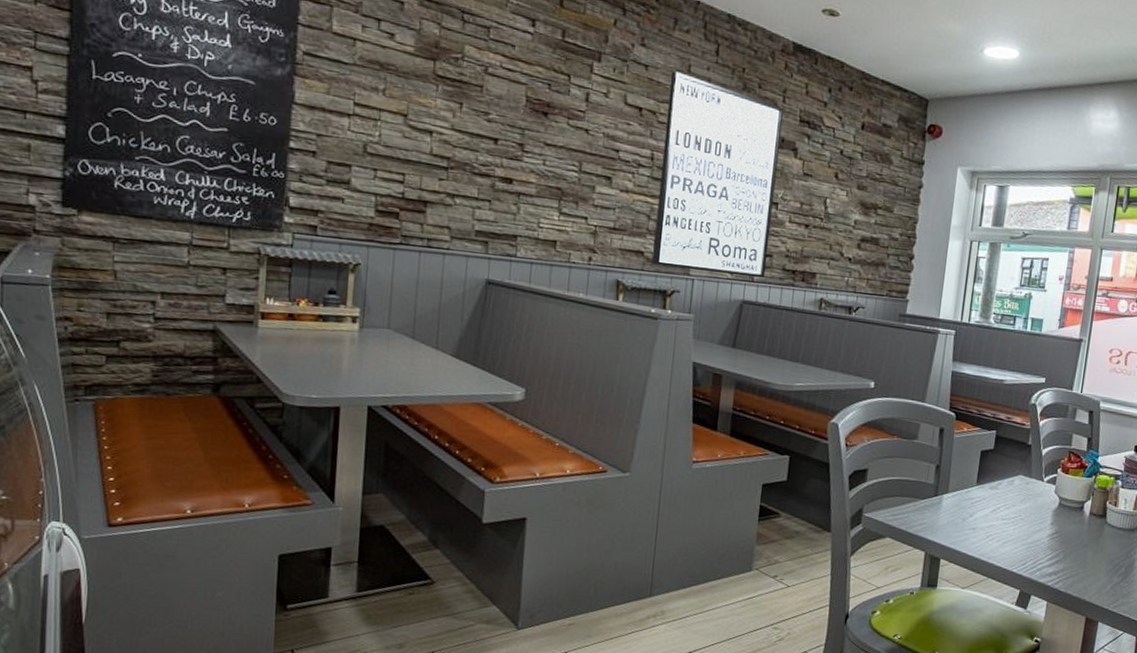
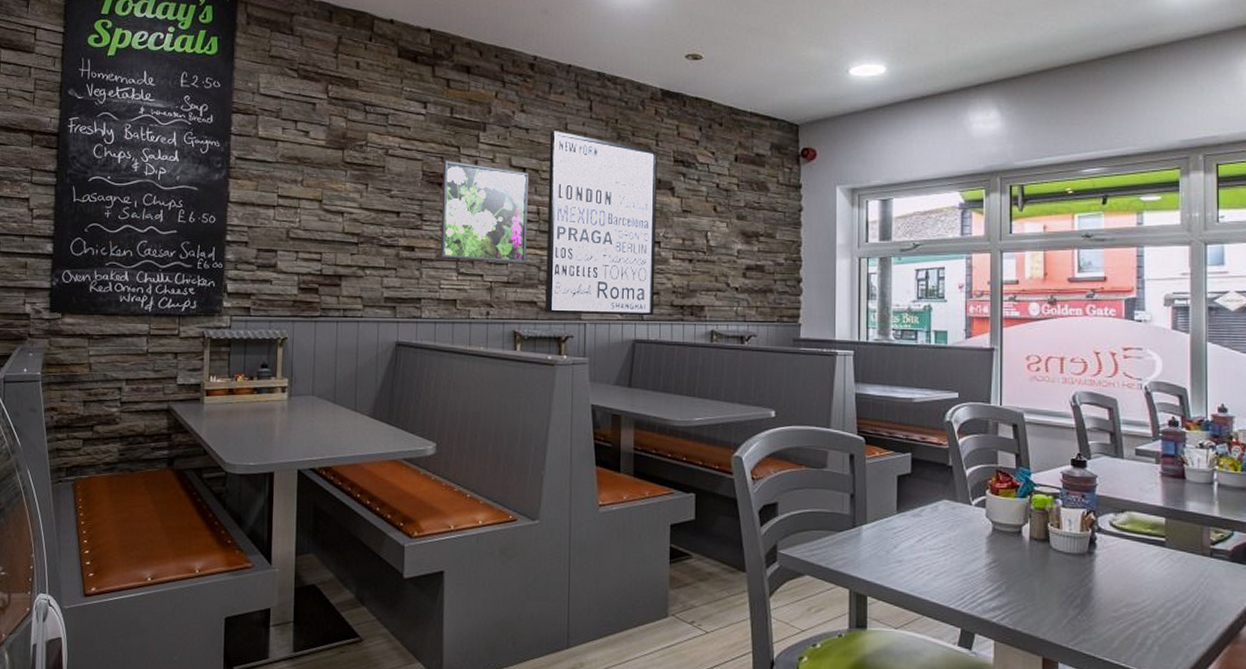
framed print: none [541,88,645,211] -> present [440,161,528,264]

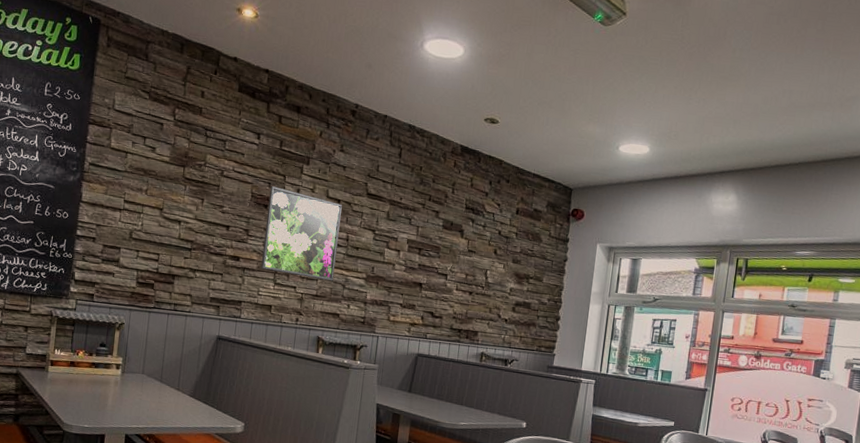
wall art: present [545,131,657,316] -> none [346,171,453,336]

